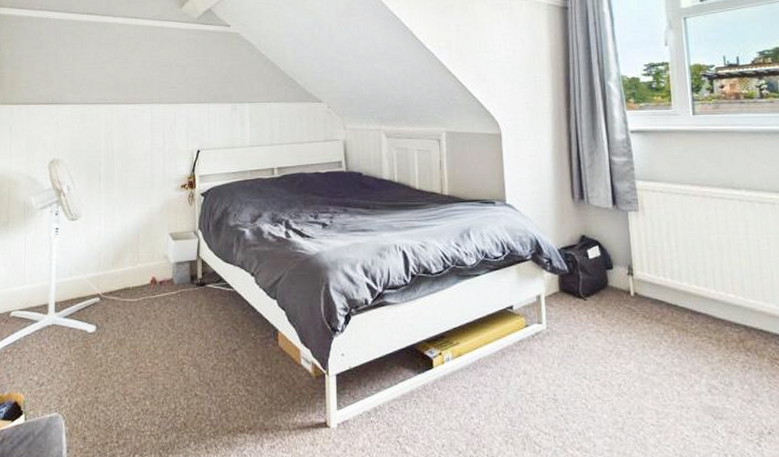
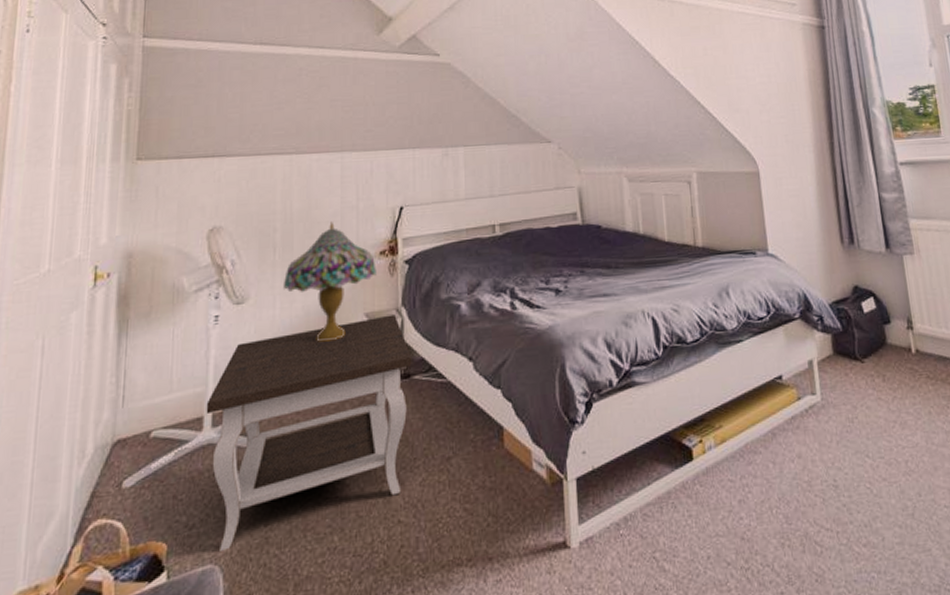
side table: none [50,236,206,404] -> present [206,314,412,551]
table lamp: none [106,160,179,253] -> present [282,222,376,342]

